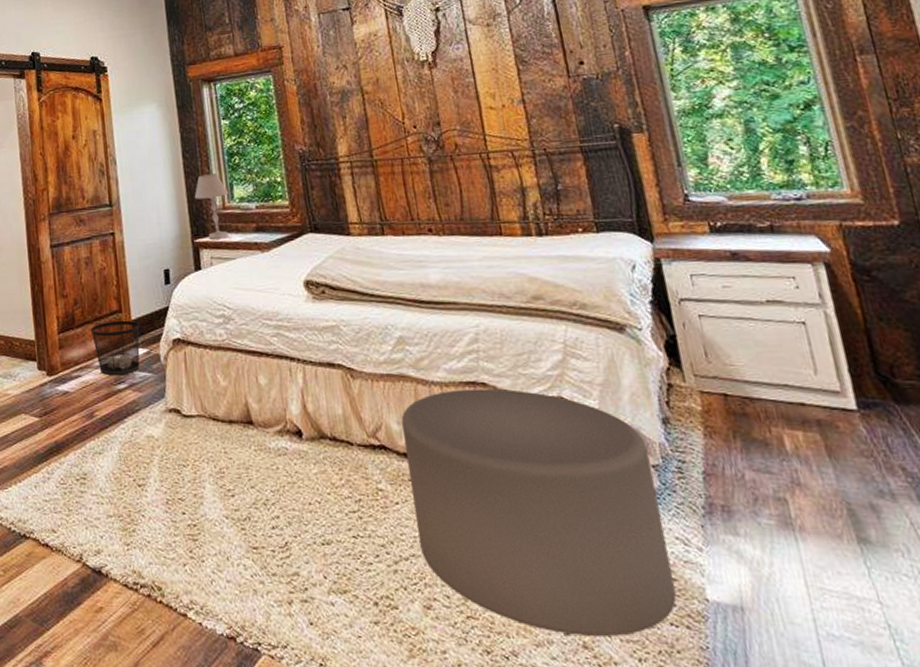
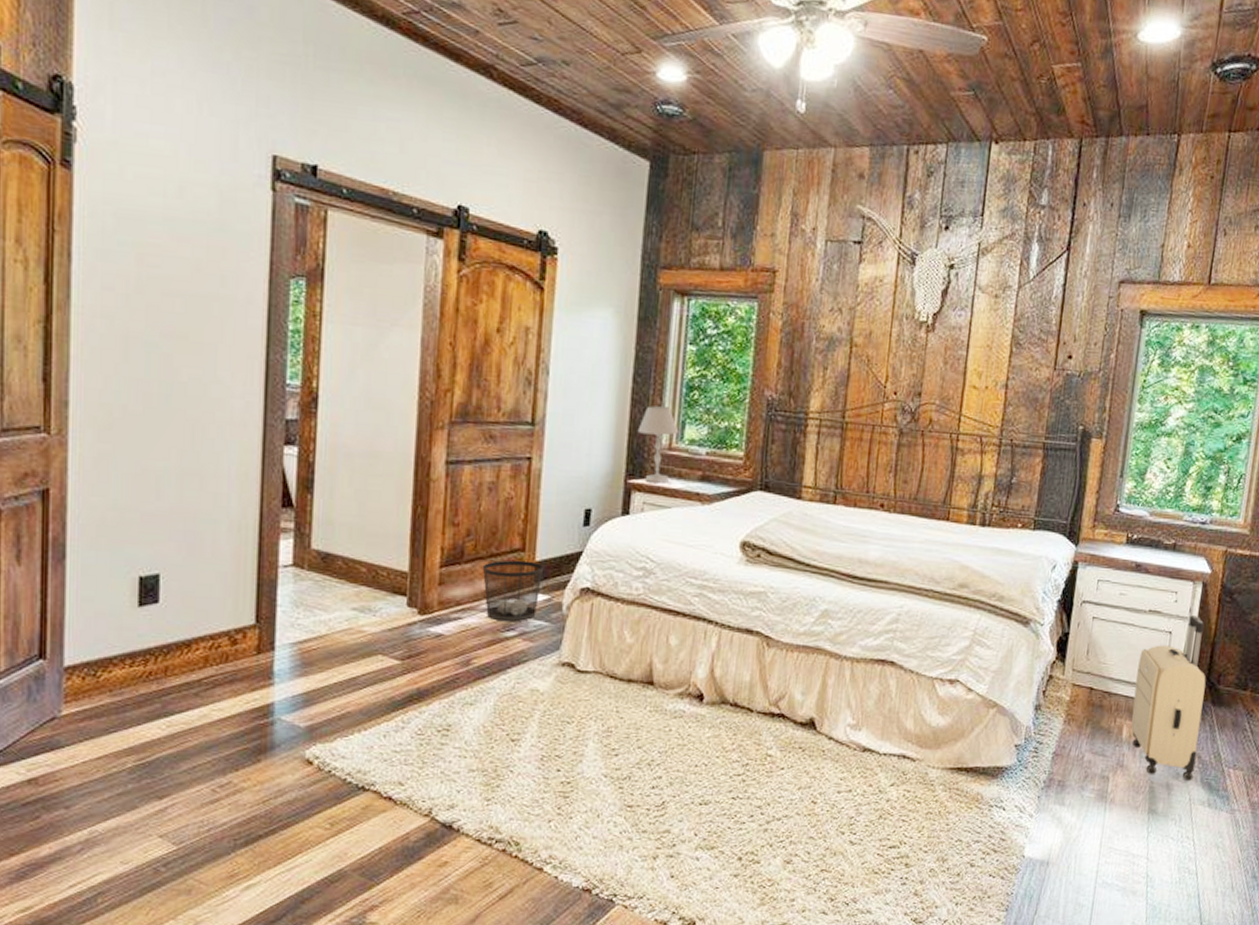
pouf: present [401,388,677,636] -> none [794,666,1016,885]
suitcase: none [773,301,906,501] -> present [1131,615,1206,782]

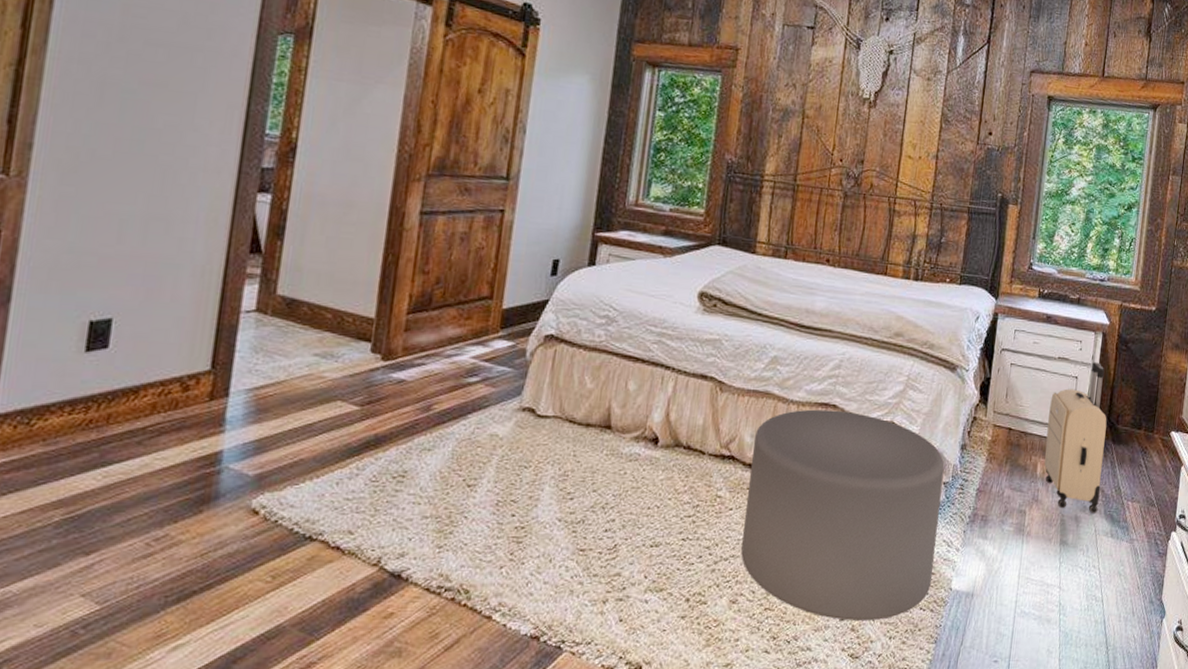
waste bin: present [482,559,544,622] -> none [449,307,511,368]
table lamp: present [637,405,679,484] -> none [606,165,646,237]
pouf: none [794,666,1016,885] -> present [741,409,945,620]

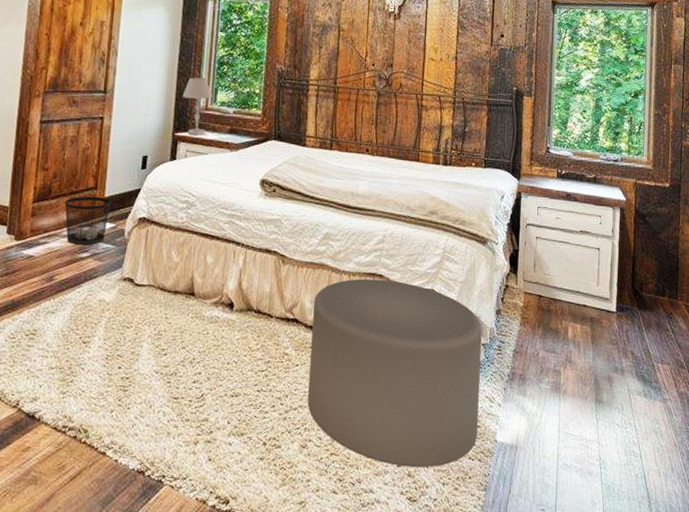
waste bin: none [449,307,511,368] -> present [64,196,112,246]
table lamp: none [606,165,646,237] -> present [182,77,213,136]
suitcase: present [1044,362,1107,514] -> none [574,235,631,375]

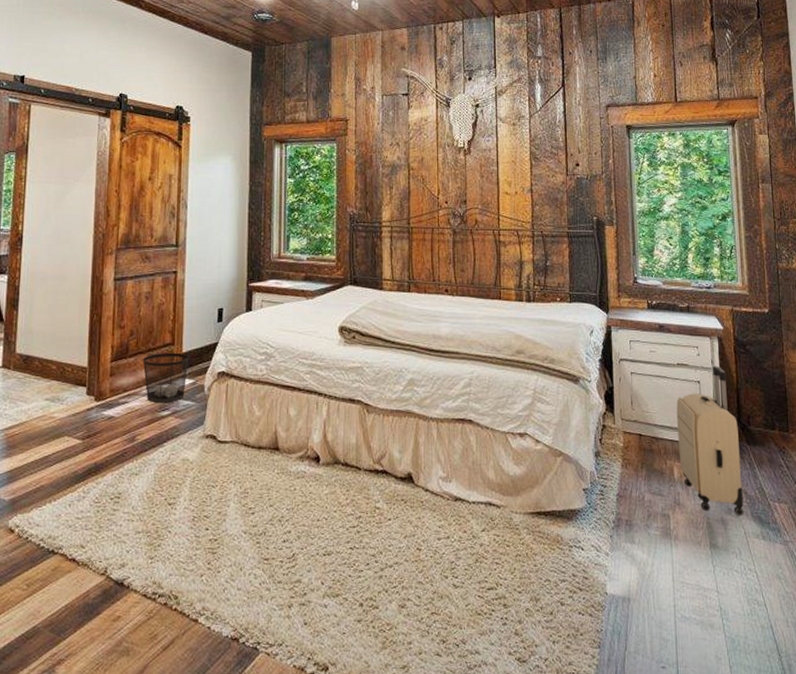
table lamp: present [182,77,213,136] -> none [254,226,285,285]
pouf: present [308,278,482,467] -> none [403,425,586,625]
suitcase: none [574,235,631,375] -> present [676,366,744,517]

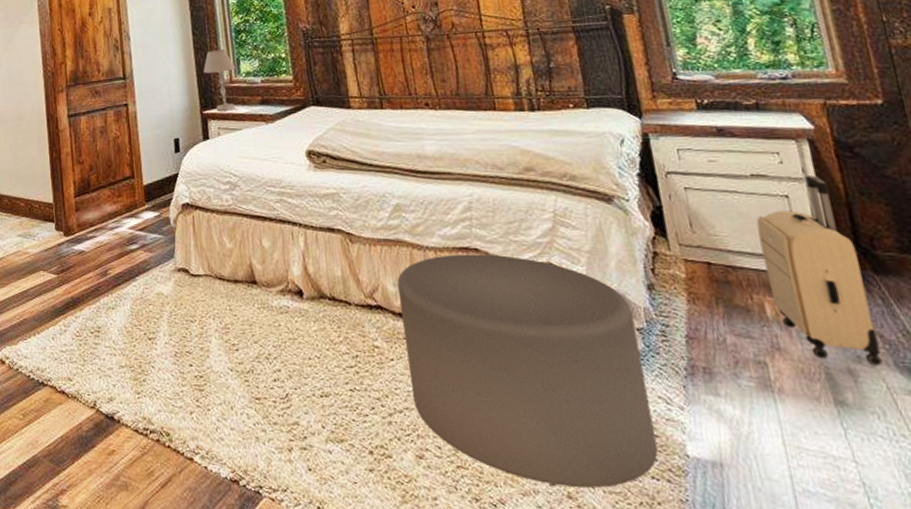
waste bin: present [142,352,189,403] -> none [104,185,151,237]
table lamp: none [254,226,285,285] -> present [203,49,236,112]
pouf: none [403,425,586,625] -> present [397,254,658,488]

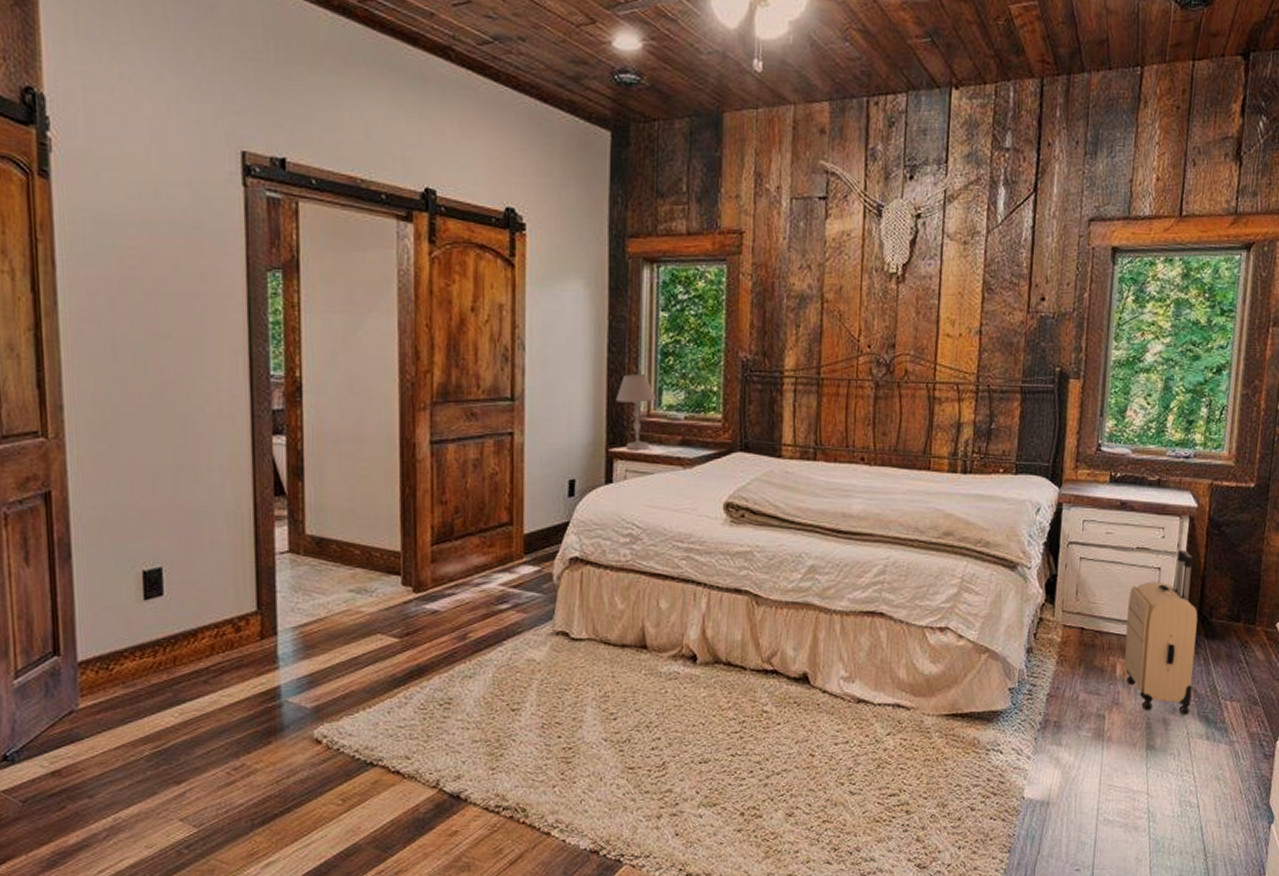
pouf: present [397,254,658,488] -> none [793,618,1009,831]

